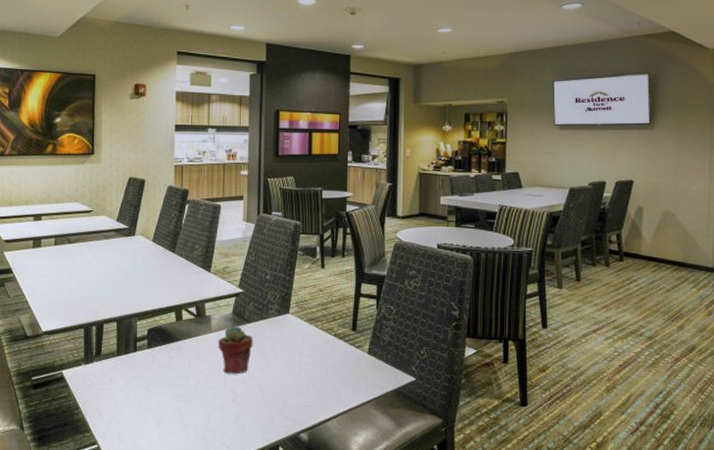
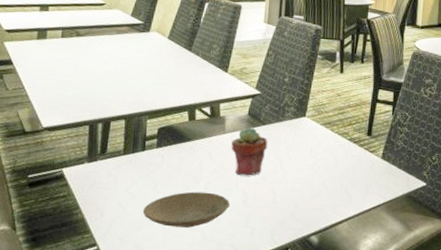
plate: none [138,390,220,426] -> present [143,191,230,228]

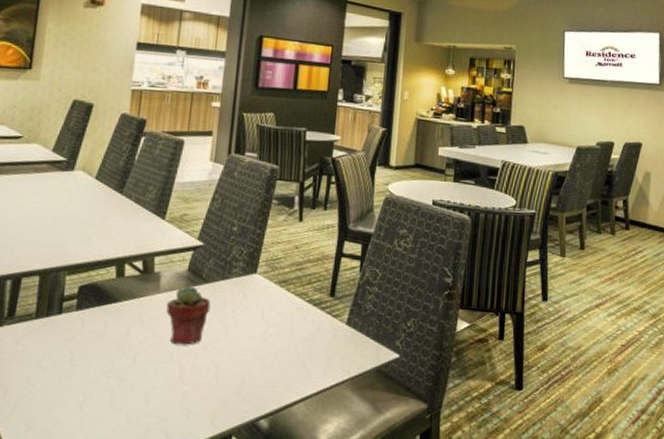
plate: present [143,191,230,228] -> none [56,364,163,409]

